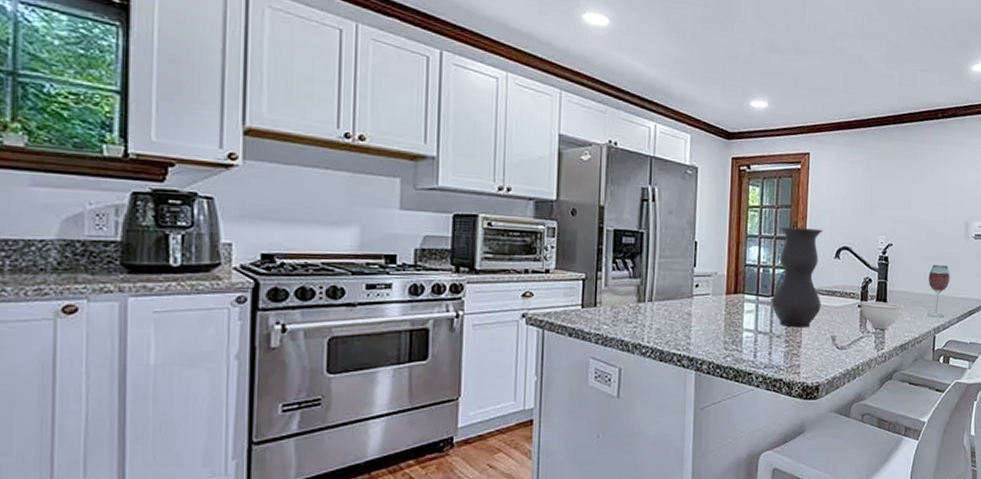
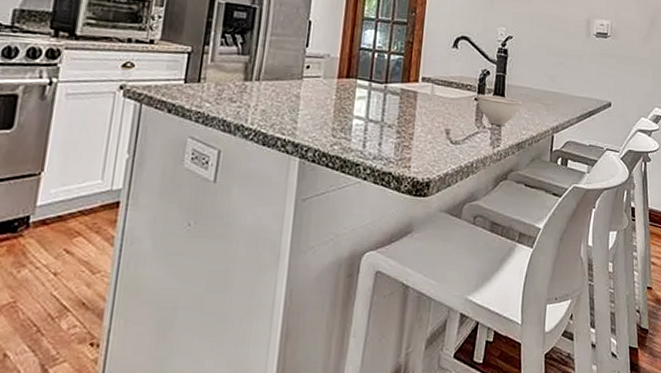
vase: present [771,227,823,328] -> none [384,11,442,119]
wineglass: present [926,265,950,319] -> none [545,61,571,118]

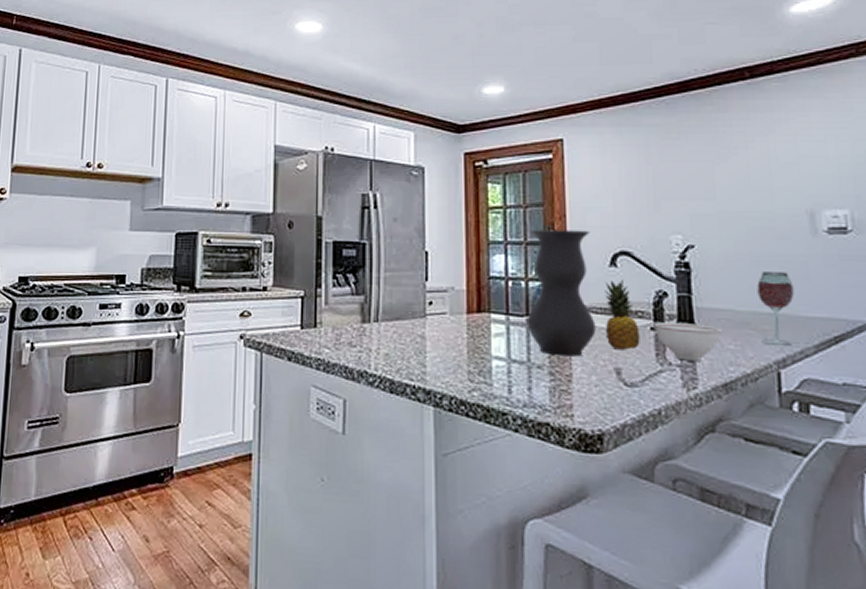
vase: none [384,11,442,119] -> present [526,230,596,357]
fruit: none [442,58,467,115] -> present [604,279,640,350]
wineglass: none [545,61,571,118] -> present [757,272,795,347]

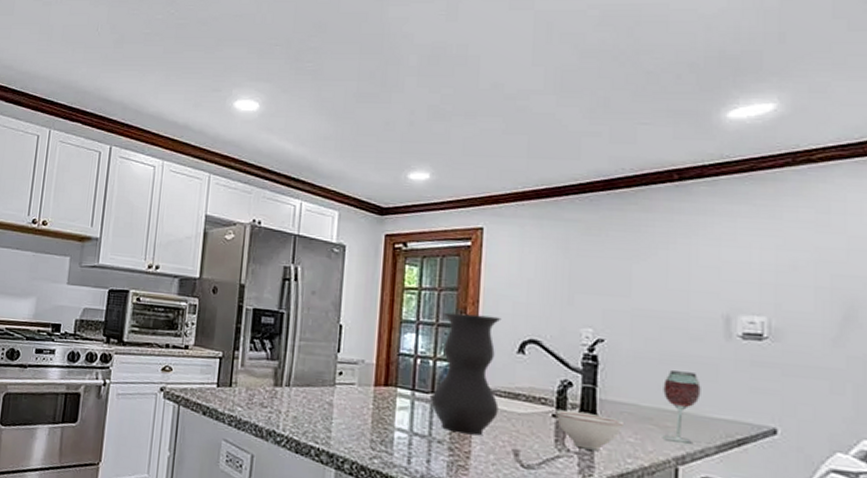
fruit: present [604,279,640,350] -> none [506,366,541,434]

